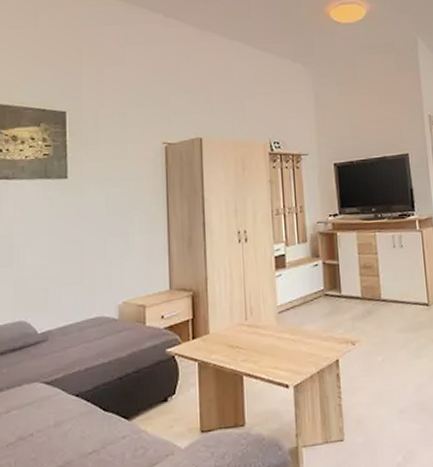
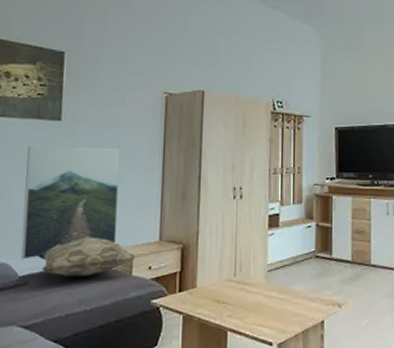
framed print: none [38,200,128,317] -> present [20,145,120,260]
decorative pillow: none [54,290,147,331] -> present [37,237,135,277]

